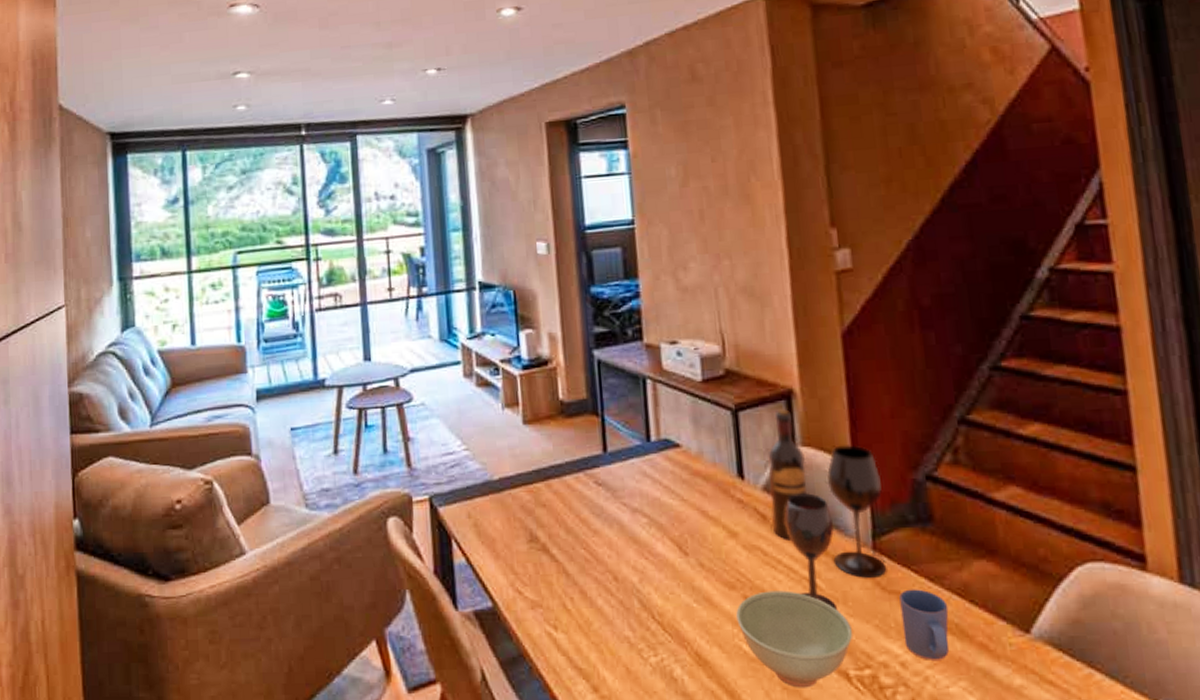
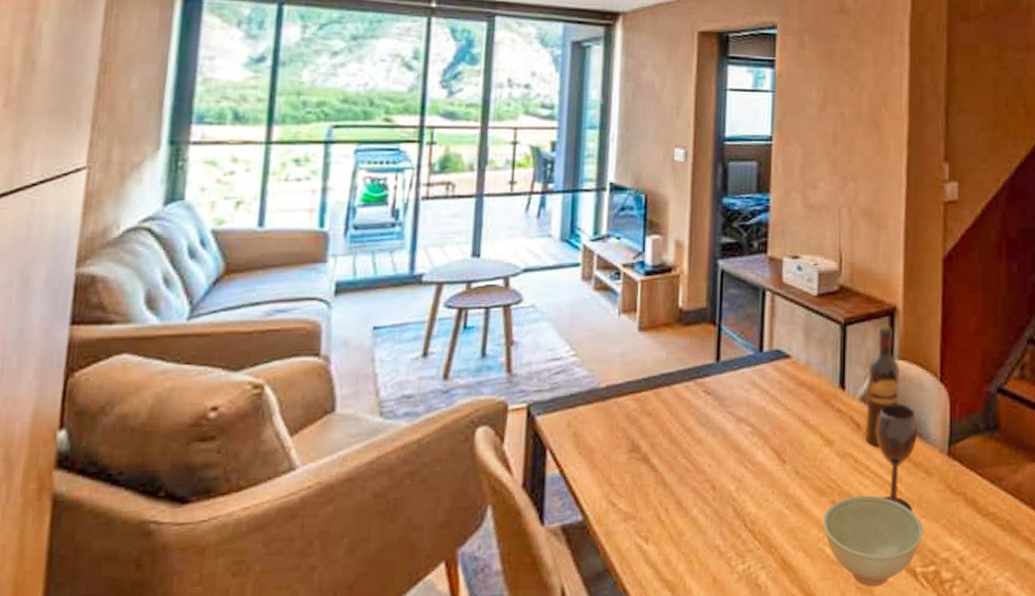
wineglass: present [827,445,887,578] -> none [914,359,961,481]
mug: present [899,589,950,660] -> none [965,490,1003,555]

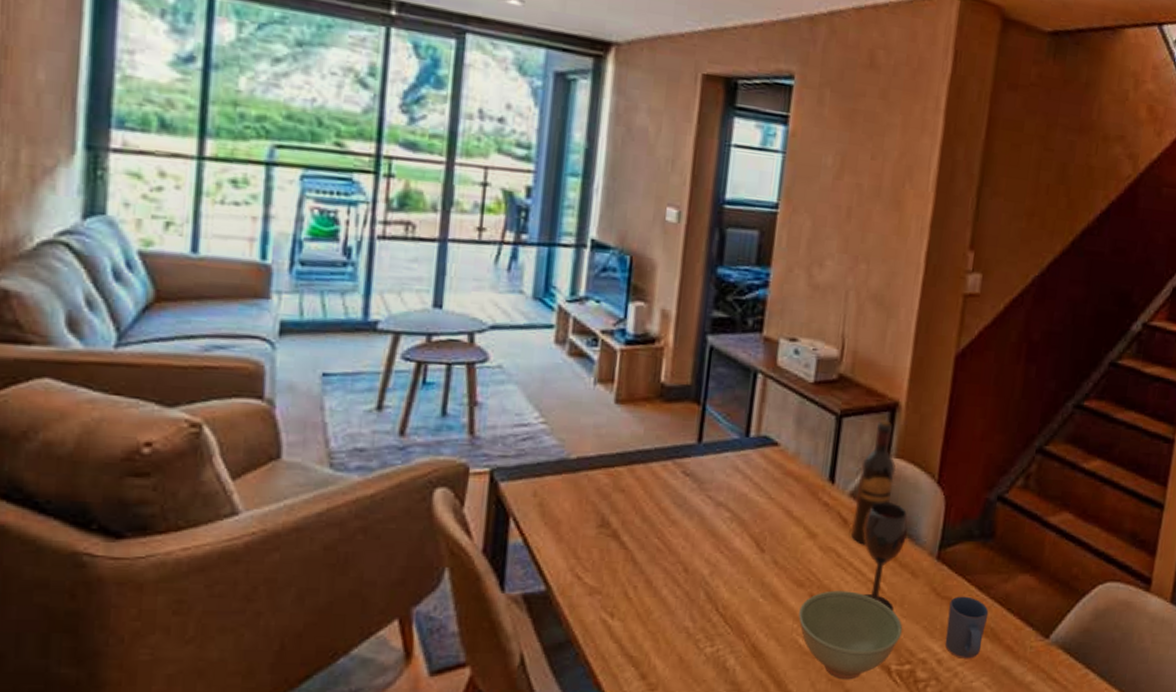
mug: none [965,490,1003,555] -> present [945,596,989,659]

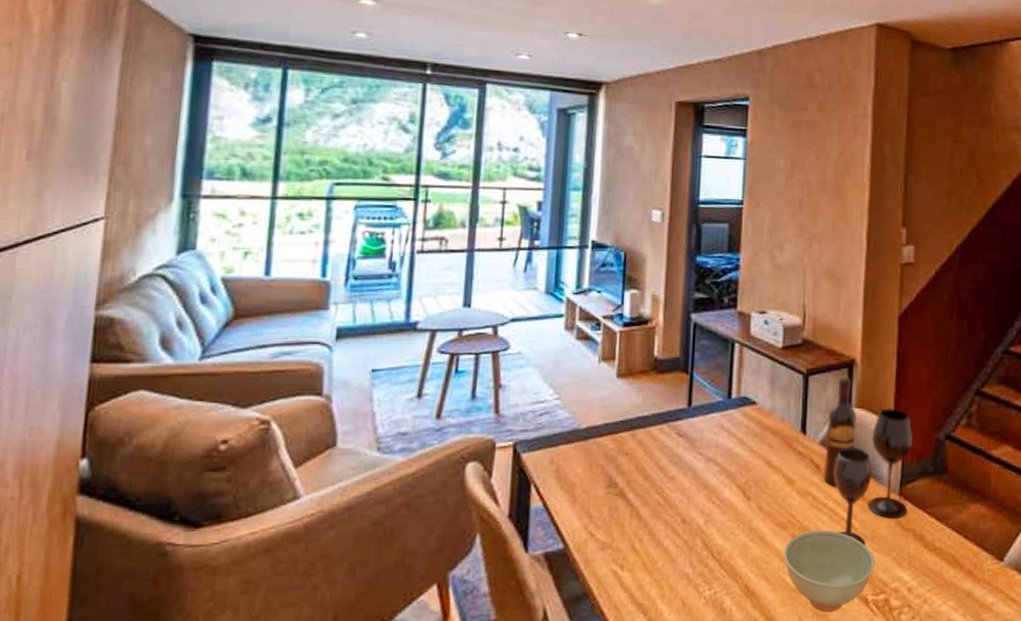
wineglass: none [899,461,959,584] -> present [868,408,913,519]
mug: present [945,596,989,659] -> none [913,527,949,585]

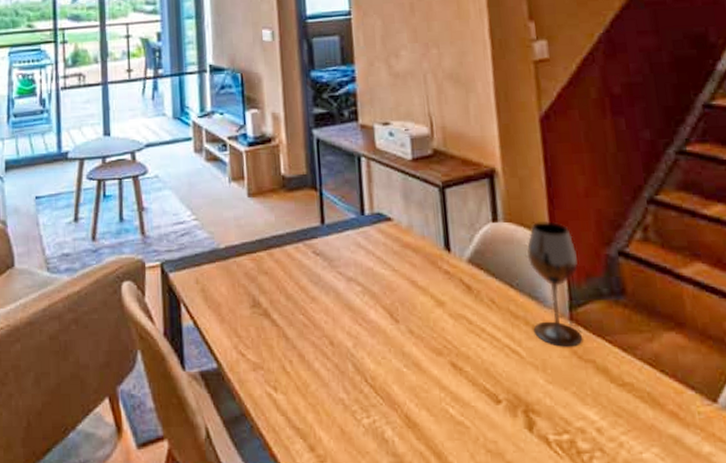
bowl: present [784,530,875,613] -> none [443,357,552,451]
wine bottle: present [823,375,858,487] -> none [472,186,509,310]
wine glass: present [834,447,872,545] -> none [488,266,537,376]

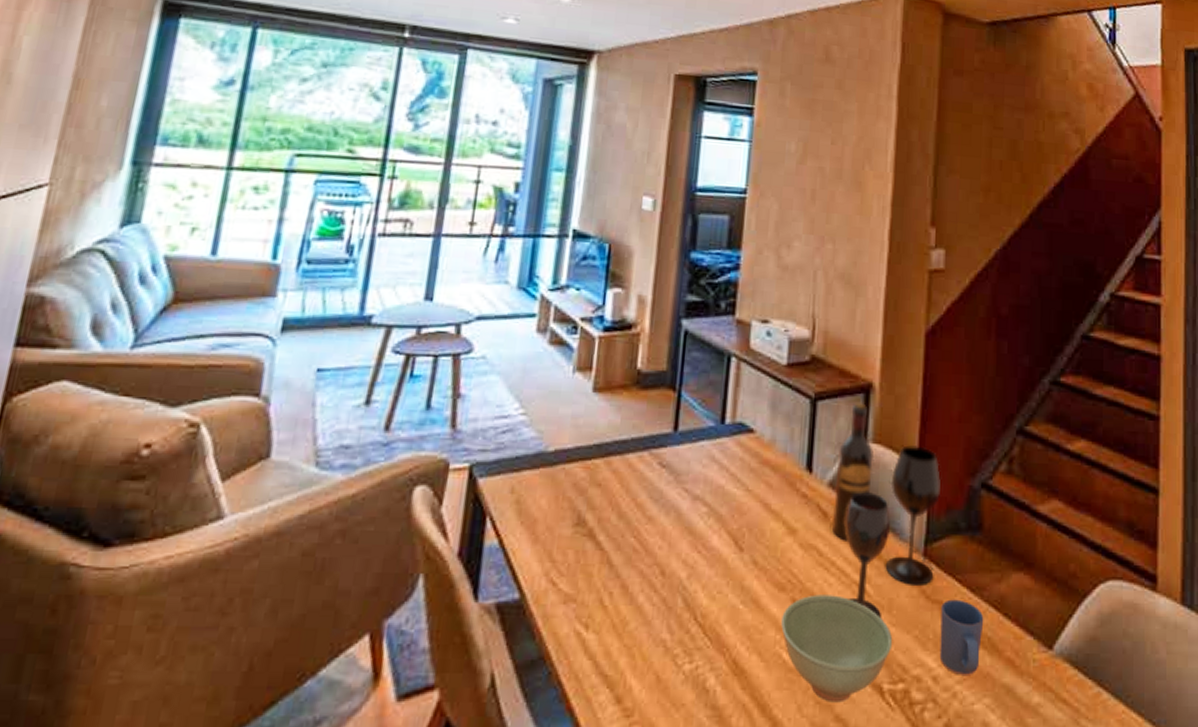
bowl: none [443,357,552,451] -> present [781,594,893,703]
wine bottle: none [472,186,509,310] -> present [831,401,874,541]
wine glass: none [488,266,537,376] -> present [844,492,890,617]
mug: none [595,358,642,427] -> present [939,599,984,675]

